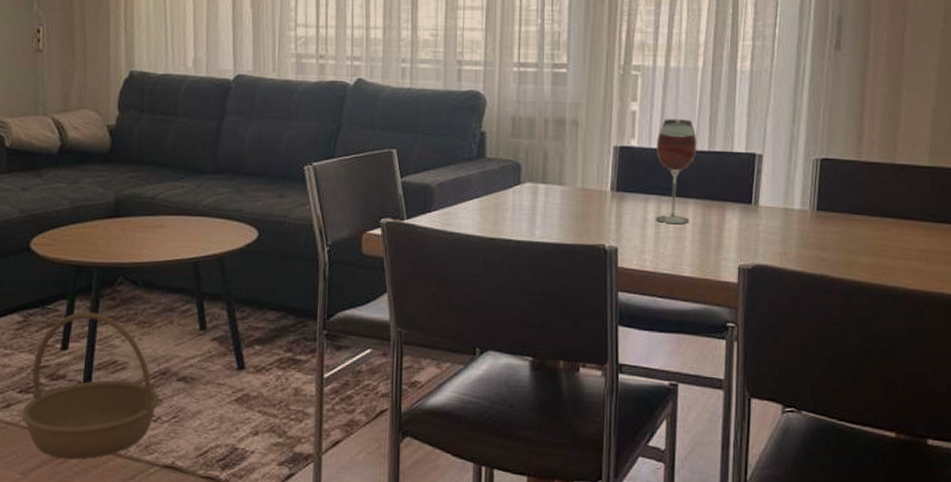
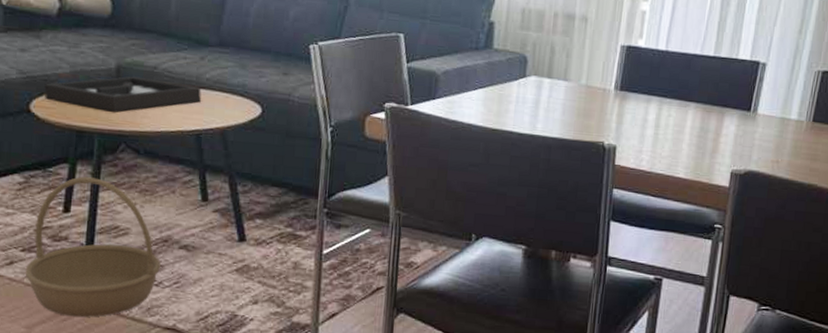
decorative tray: none [44,208,199,246] -> present [44,76,202,114]
wineglass: present [656,119,697,224] -> none [656,21,704,127]

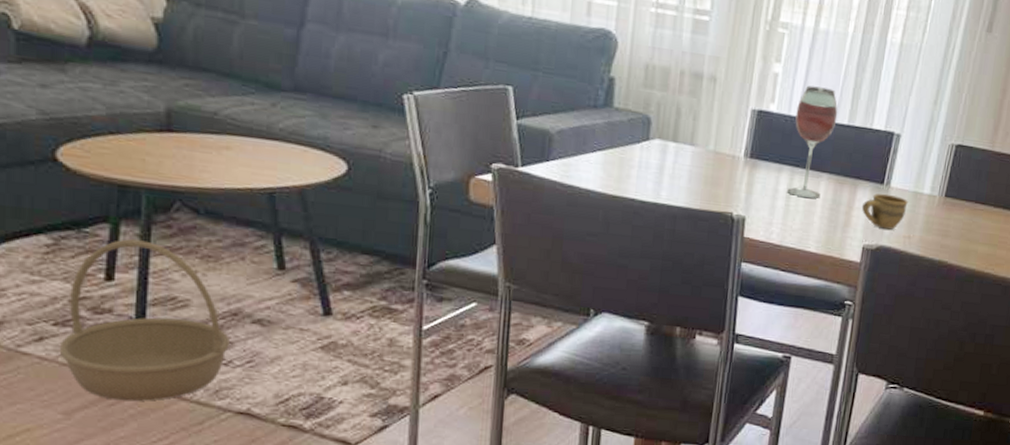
decorative tray: present [44,76,202,114] -> none [74,122,274,166]
wineglass: none [656,21,704,127] -> present [787,85,838,198]
cup: none [729,120,775,155] -> present [861,193,908,230]

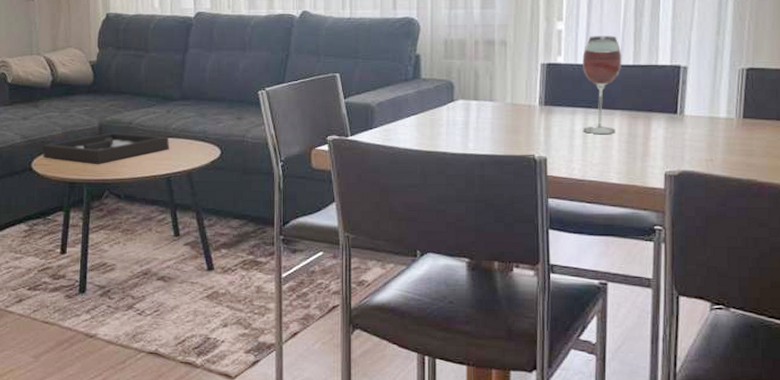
basket: present [59,239,230,402] -> none [31,222,142,346]
decorative tray: none [74,122,274,166] -> present [42,132,169,165]
cup: present [861,193,908,230] -> none [658,122,705,155]

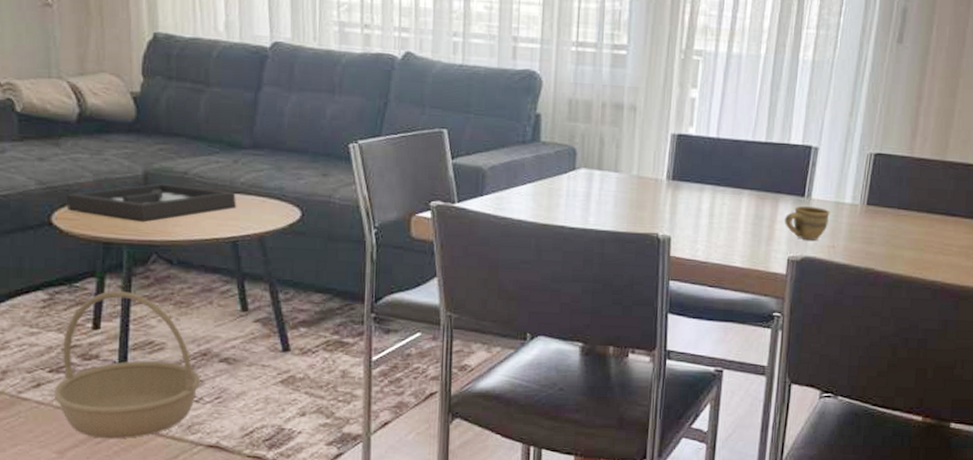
basket: none [31,222,142,346] -> present [53,291,200,439]
wineglass: present [582,36,622,134] -> none [710,107,755,215]
cup: none [658,122,705,155] -> present [784,205,830,240]

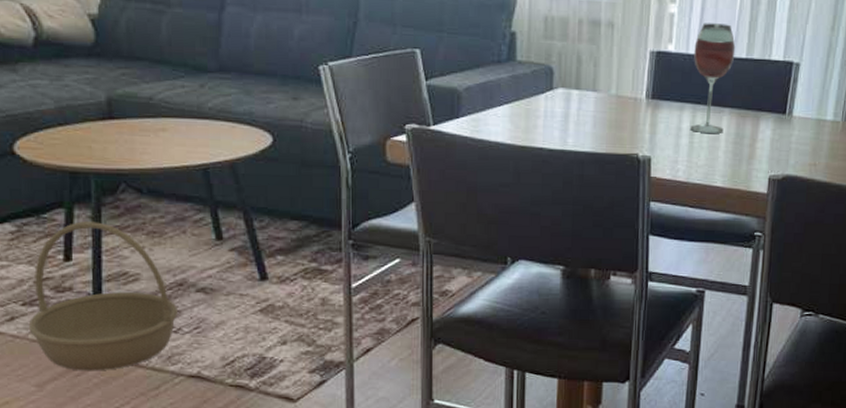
decorative tray: present [66,182,236,223] -> none [27,109,205,151]
wineglass: none [710,107,755,215] -> present [691,23,736,133]
cup: present [784,205,830,240] -> none [765,123,812,159]

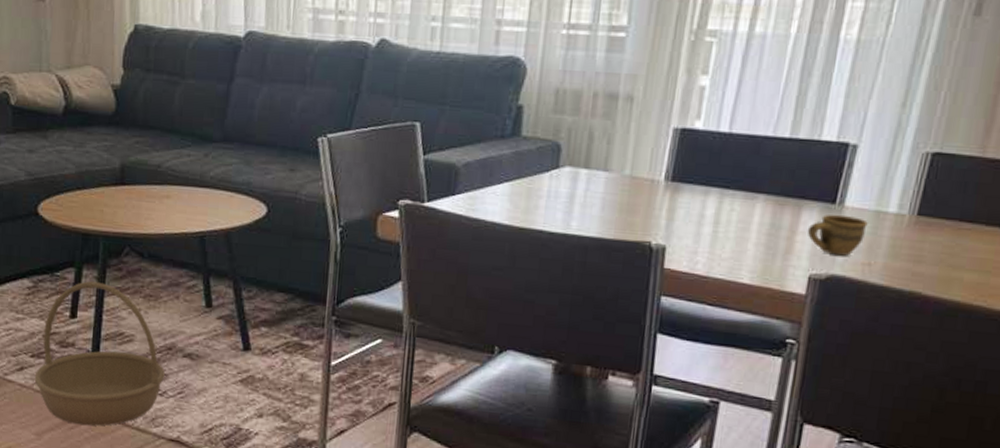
wineglass: present [691,23,736,133] -> none [715,97,778,223]
cup: none [765,123,812,159] -> present [807,214,868,256]

